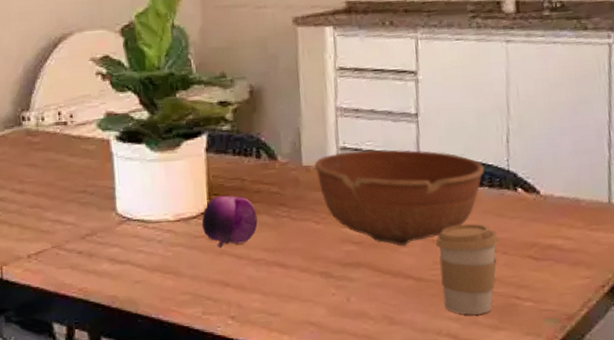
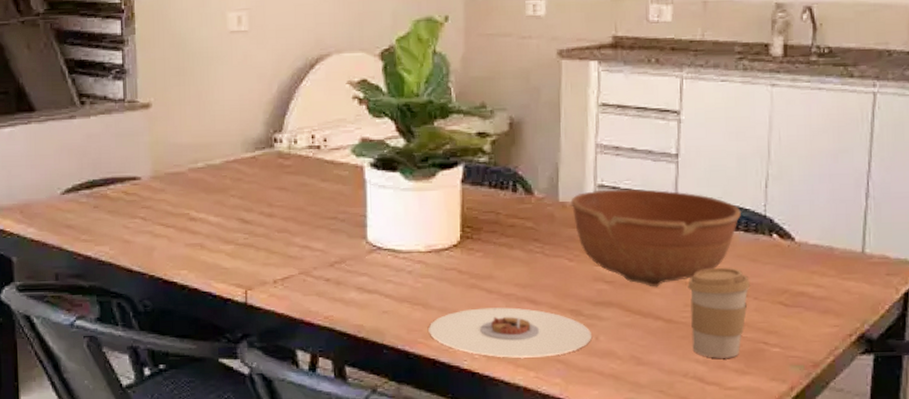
plate: none [181,272,343,323] -> present [428,307,591,358]
fruit: present [201,195,258,248] -> none [453,228,510,281]

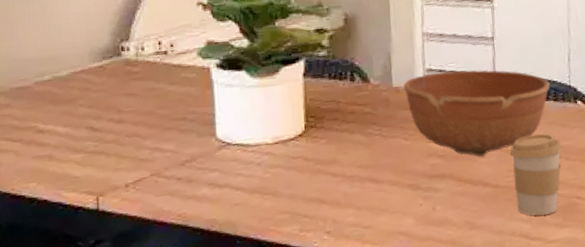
plate: present [428,307,591,358] -> none [279,188,429,236]

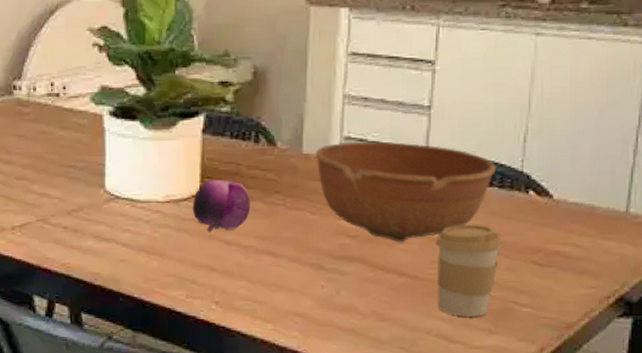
fruit: none [299,117,352,167] -> present [192,179,250,232]

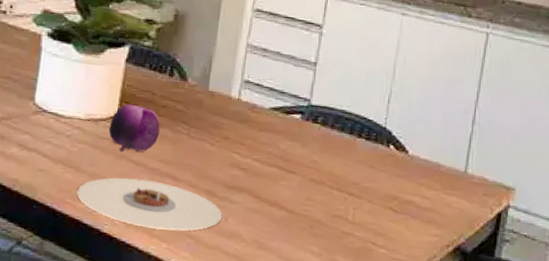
plate: none [165,259,332,310] -> present [77,177,222,231]
bowl: present [315,141,496,243] -> none [219,85,365,180]
coffee cup: present [435,225,503,317] -> none [309,168,367,254]

